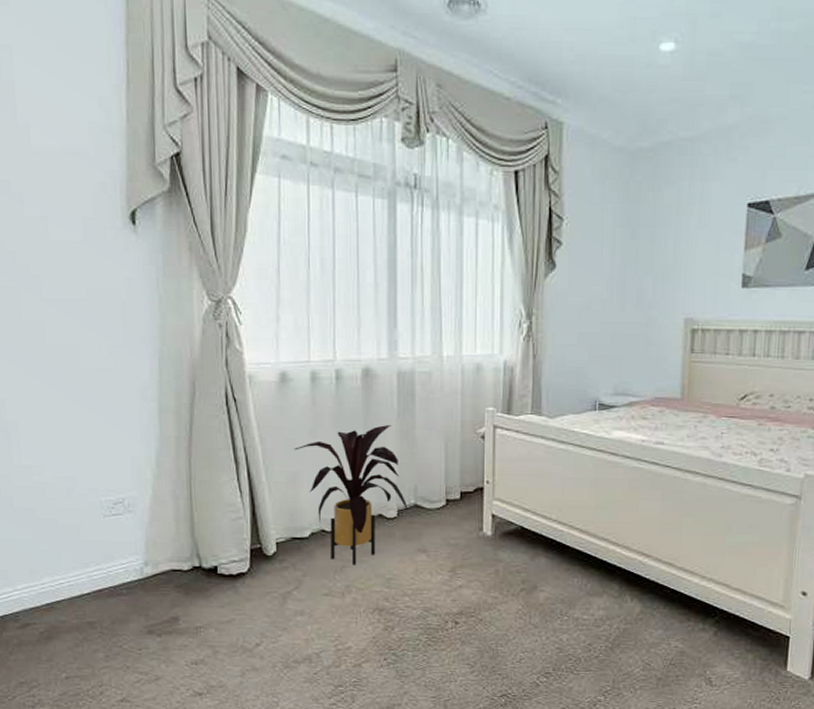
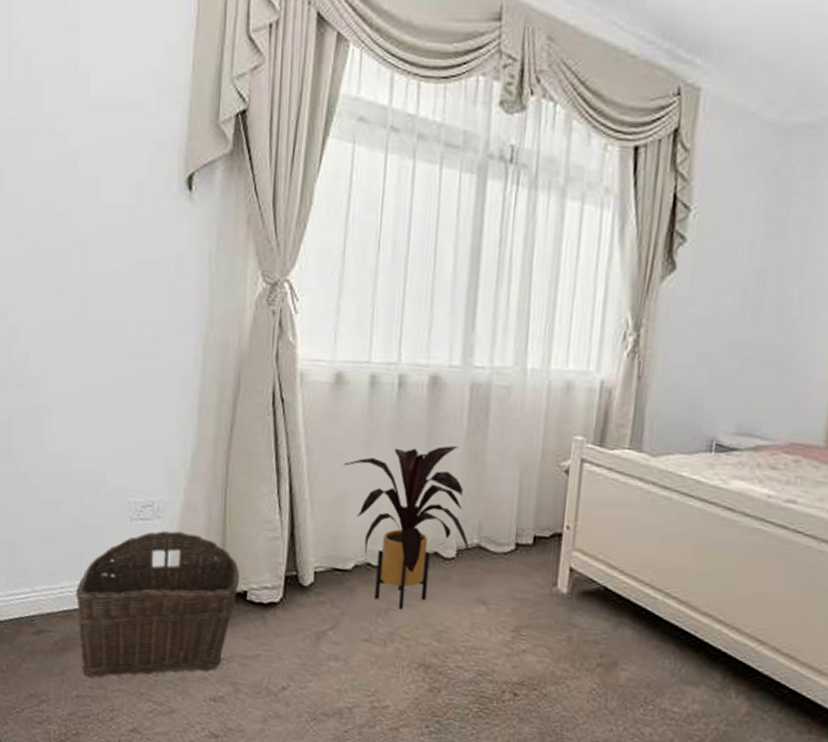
wicker basket: none [56,521,210,660] -> present [75,531,240,678]

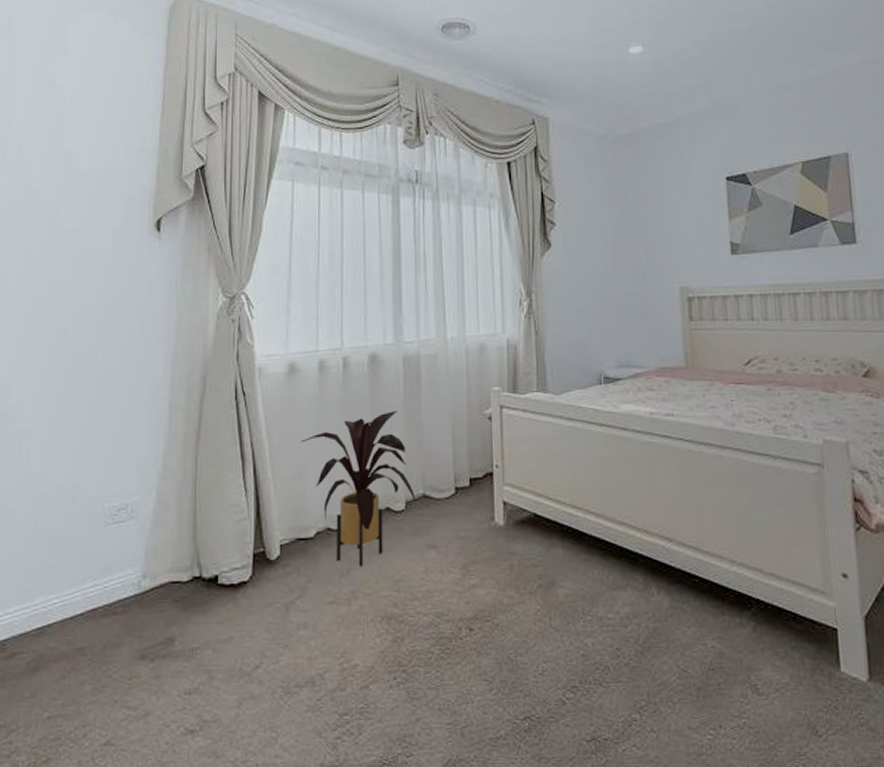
wicker basket: present [75,531,240,678] -> none [49,527,211,695]

